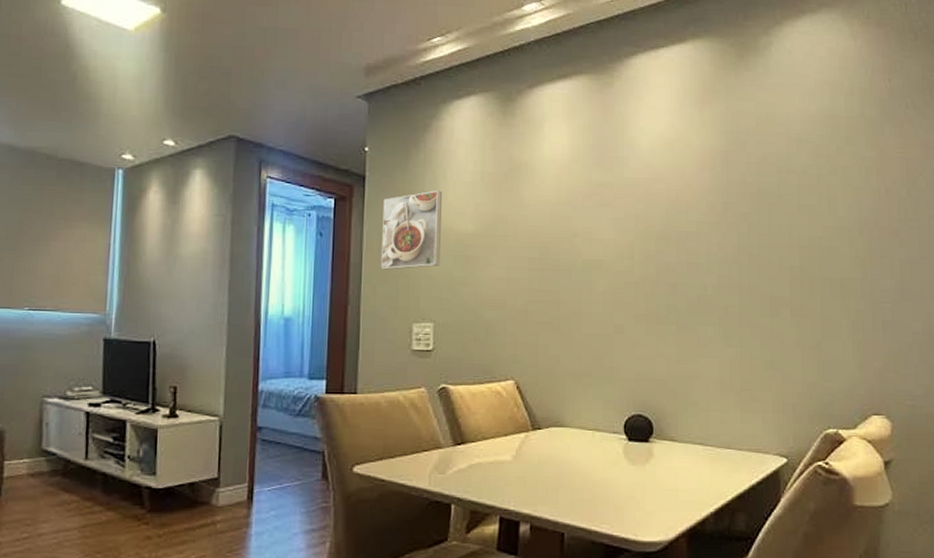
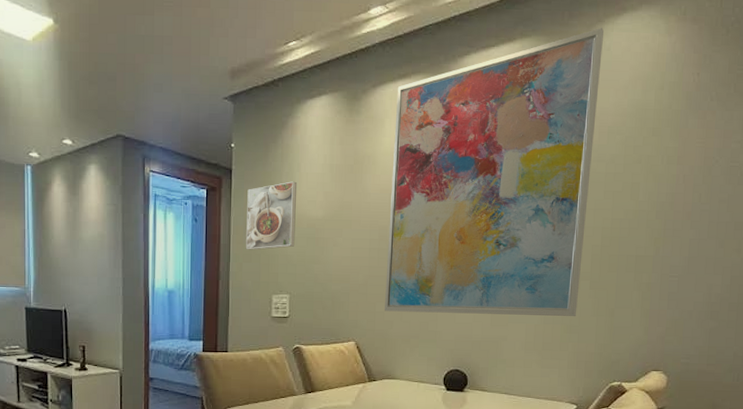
wall art: none [549,29,784,349] -> present [385,27,605,316]

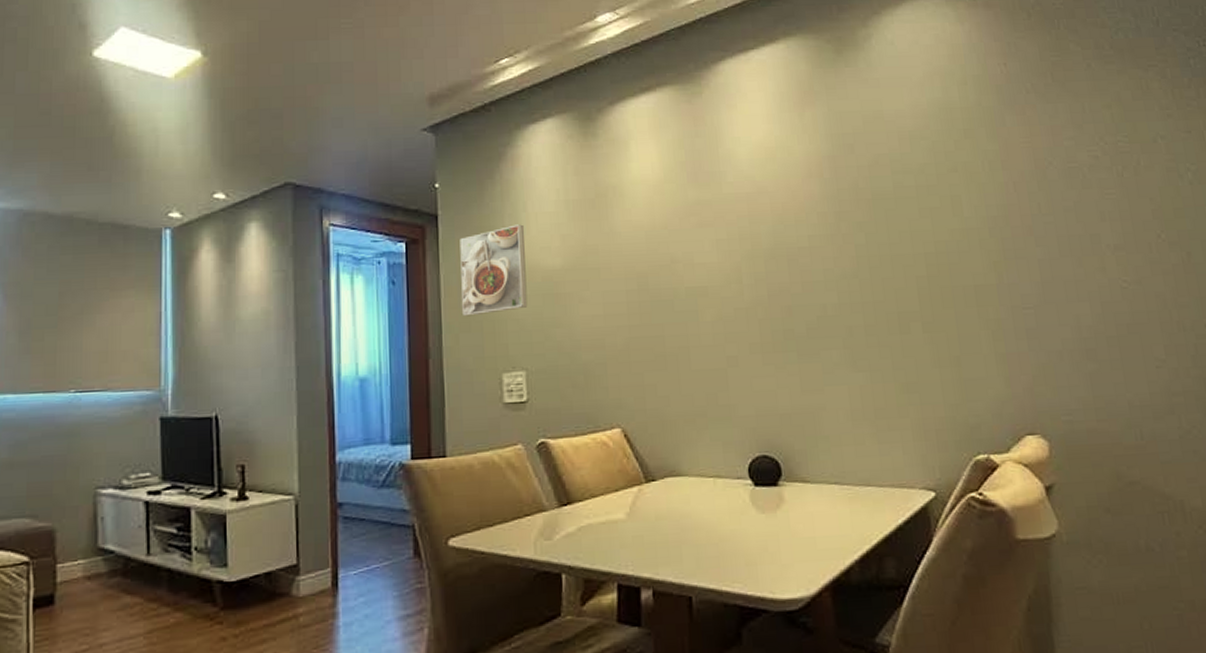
wall art: present [385,27,605,316] -> none [640,19,913,384]

